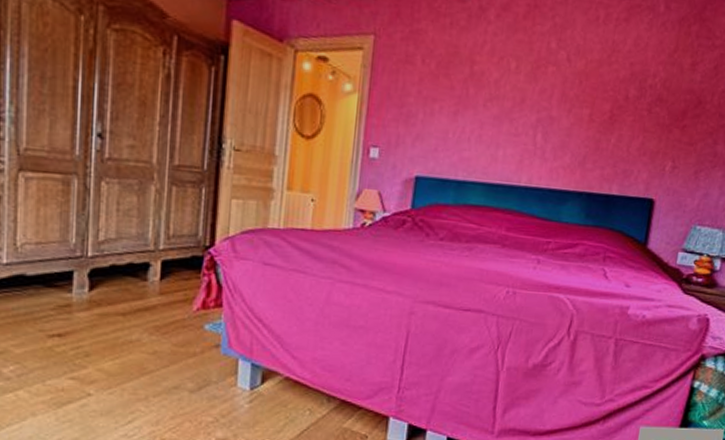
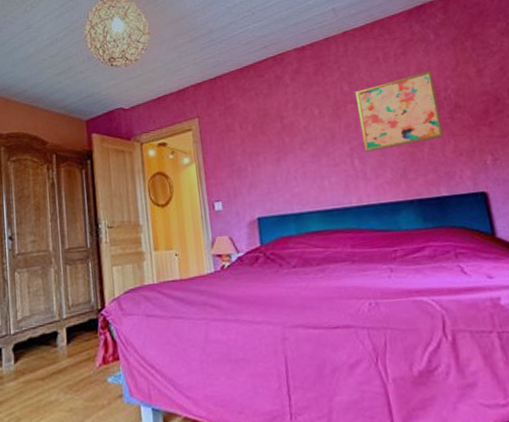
wall art: none [551,48,648,131] -> present [355,71,444,152]

